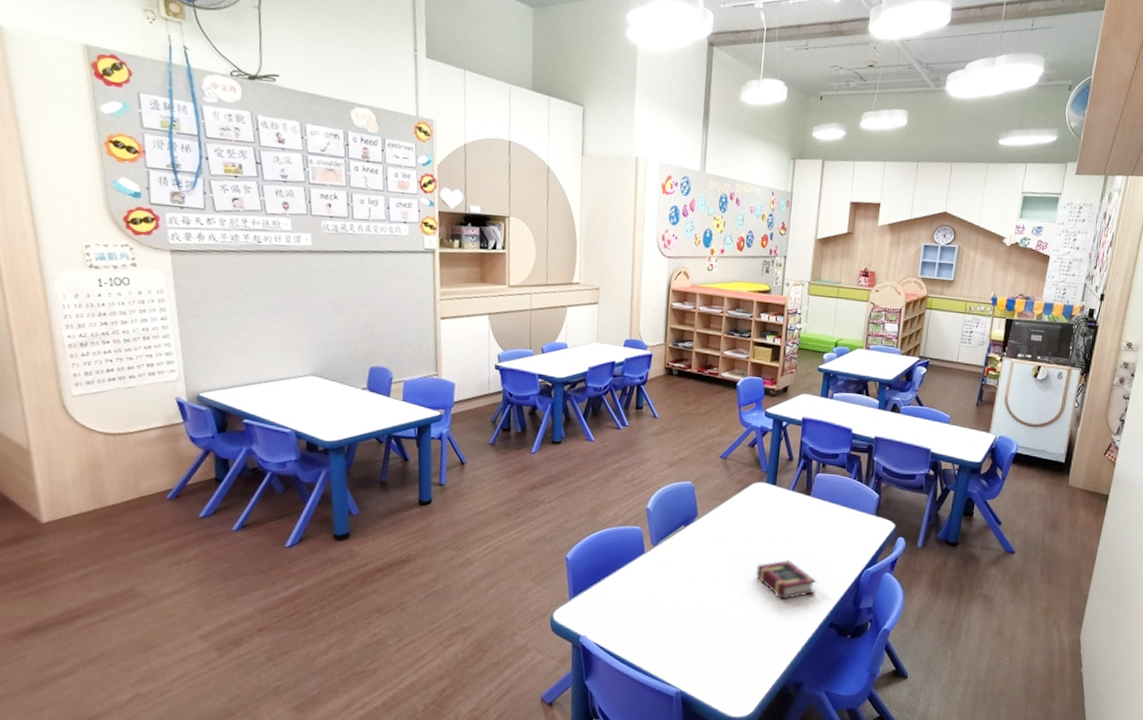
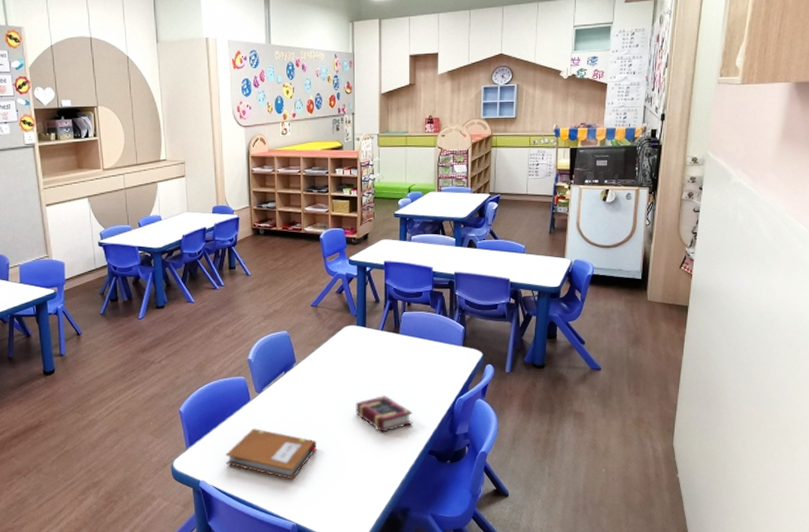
notebook: none [611,583,712,643] -> present [225,428,318,480]

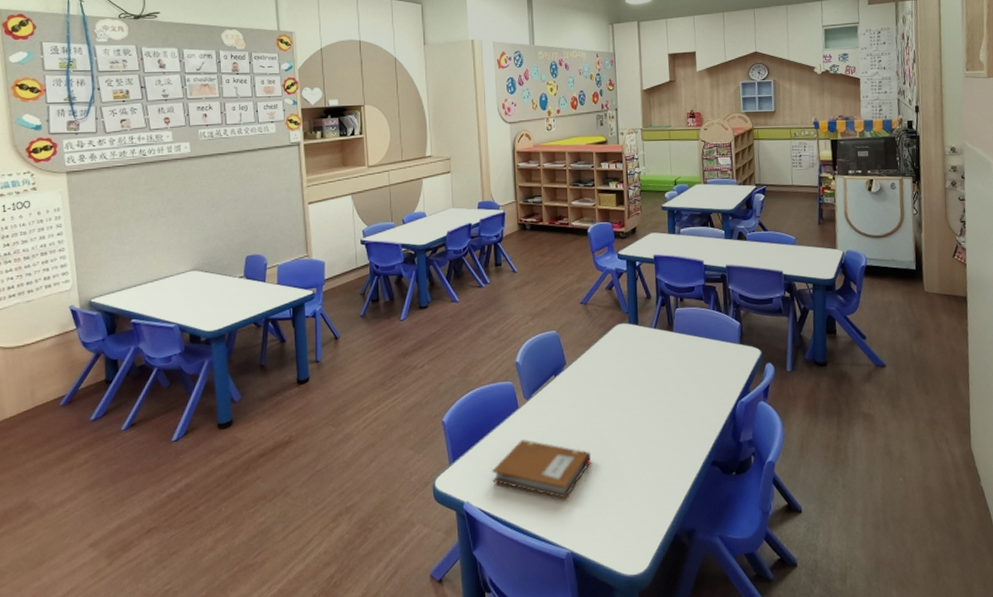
book: present [355,394,413,432] -> none [631,398,693,441]

